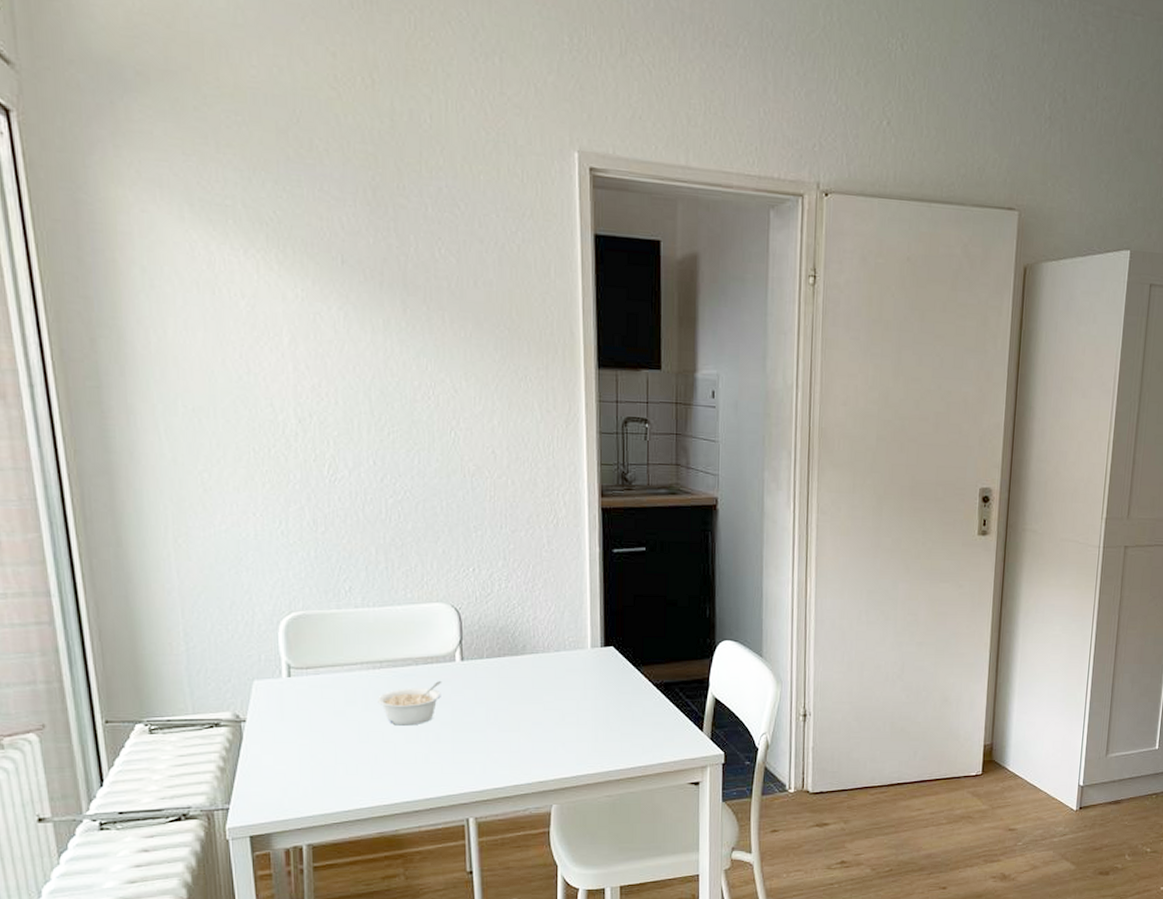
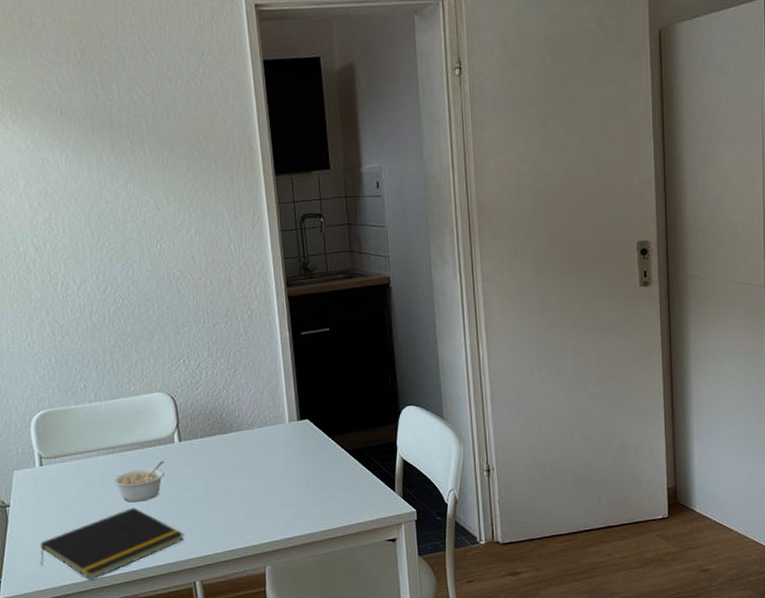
notepad: none [281,731,459,812] -> present [40,507,184,580]

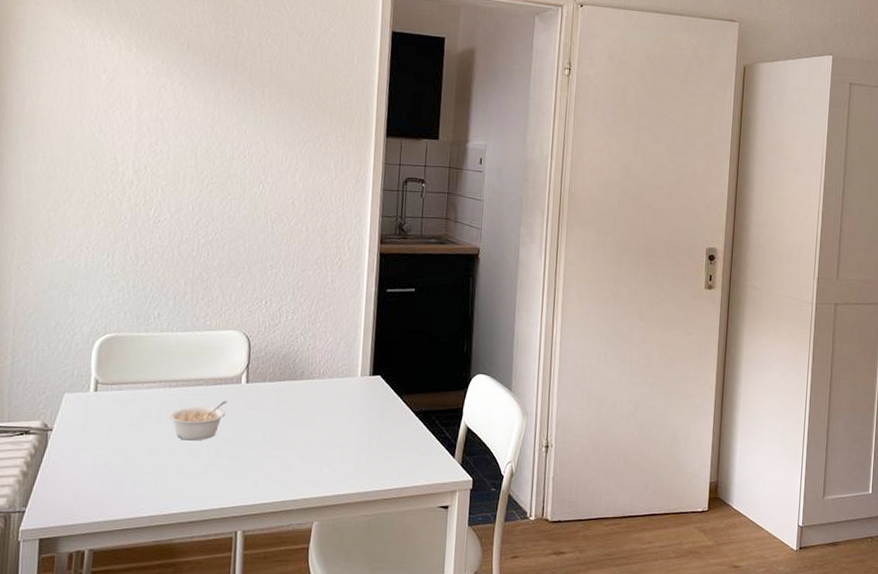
notepad: present [40,507,184,580] -> none [73,445,234,519]

